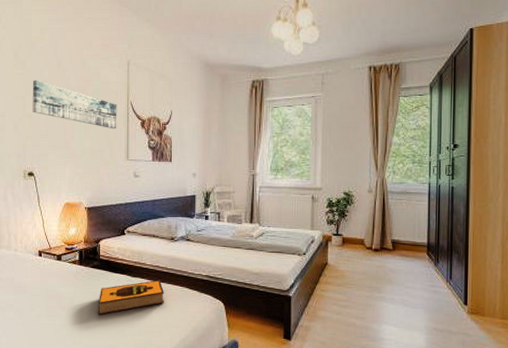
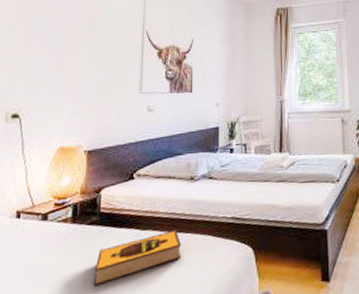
wall art: present [32,80,117,130] -> none [24,9,131,61]

